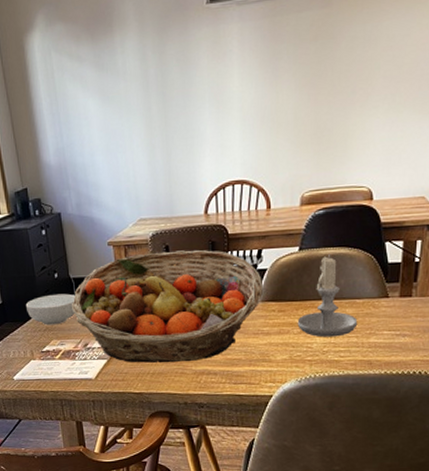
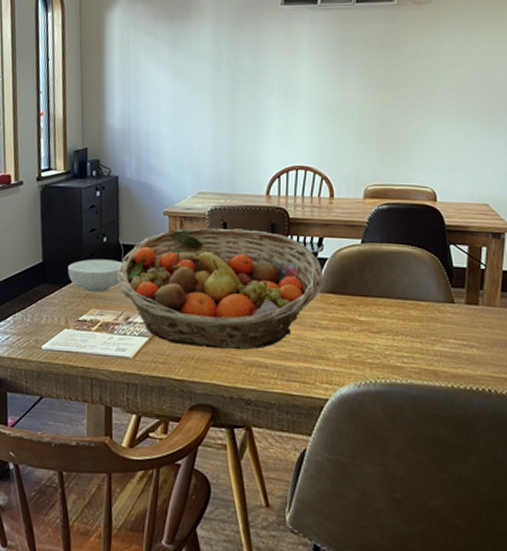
candle: present [297,254,358,338] -> none [357,251,422,340]

